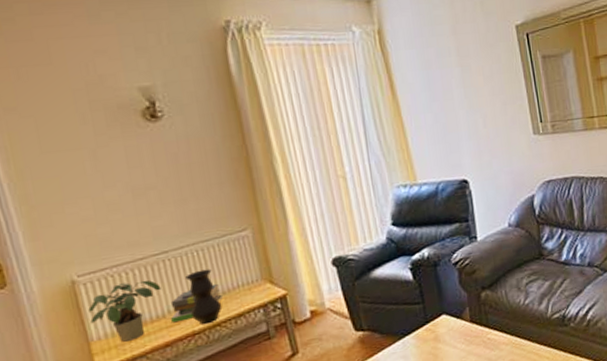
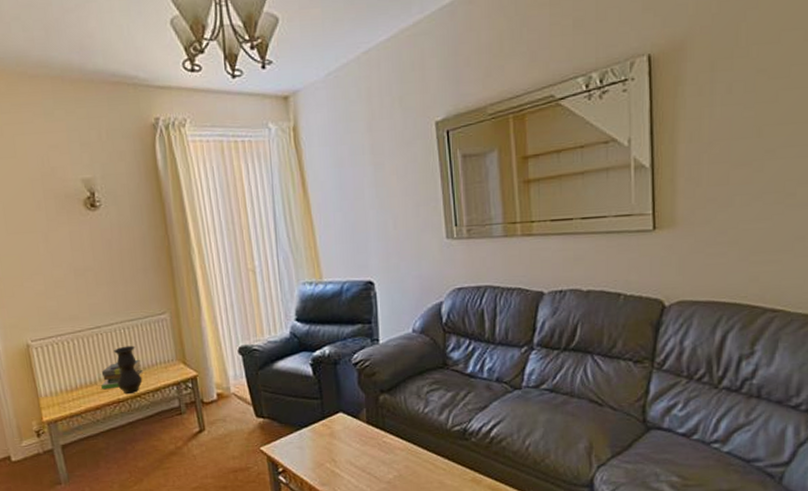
potted plant: present [88,280,161,342] -> none [38,350,94,401]

